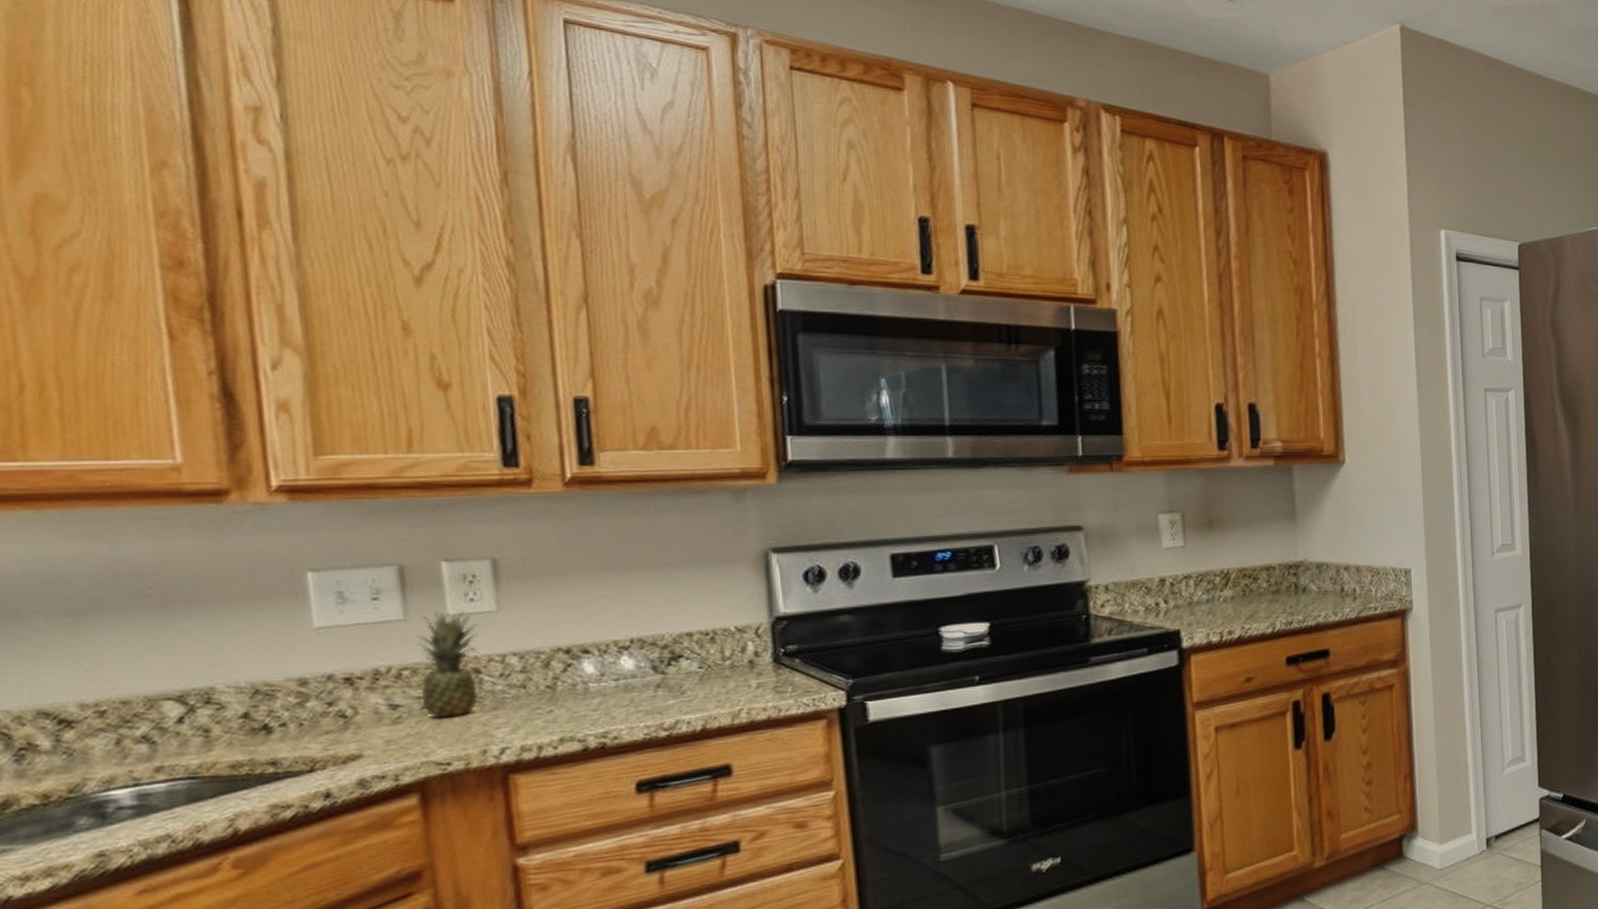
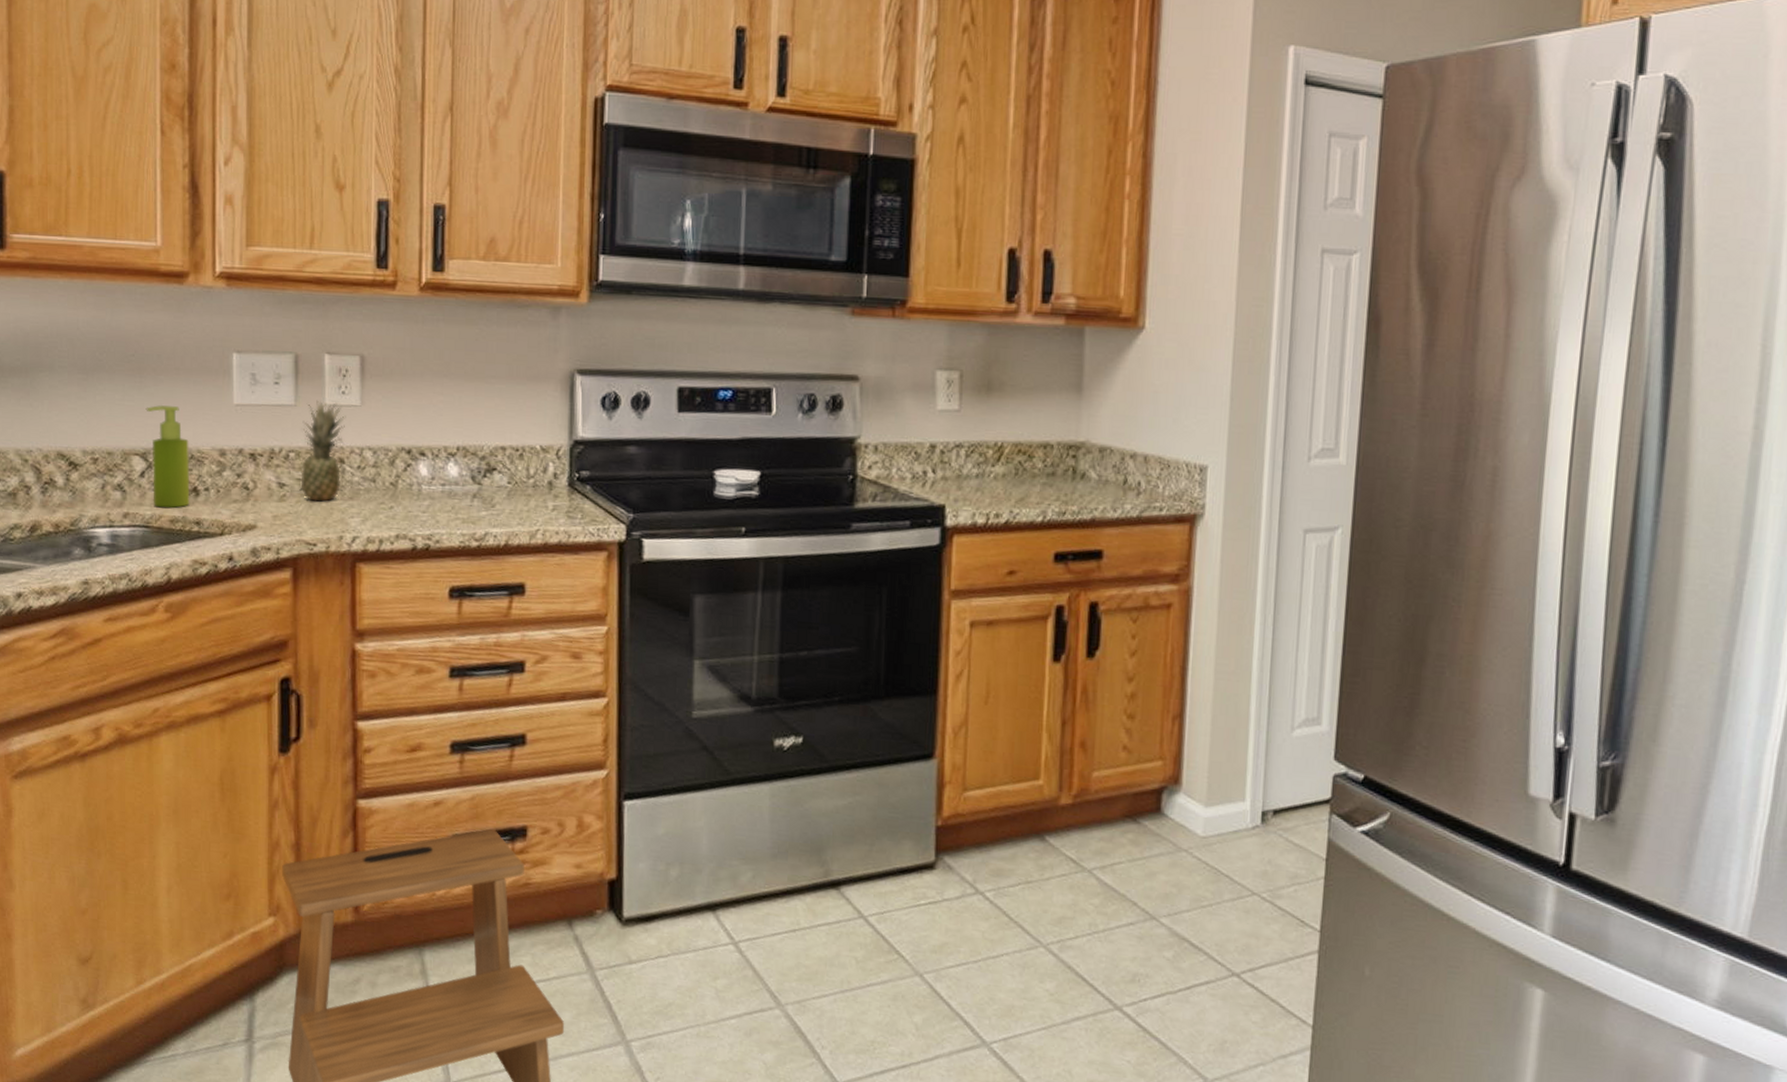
soap dispenser: none [177,639,259,754] -> present [145,404,190,508]

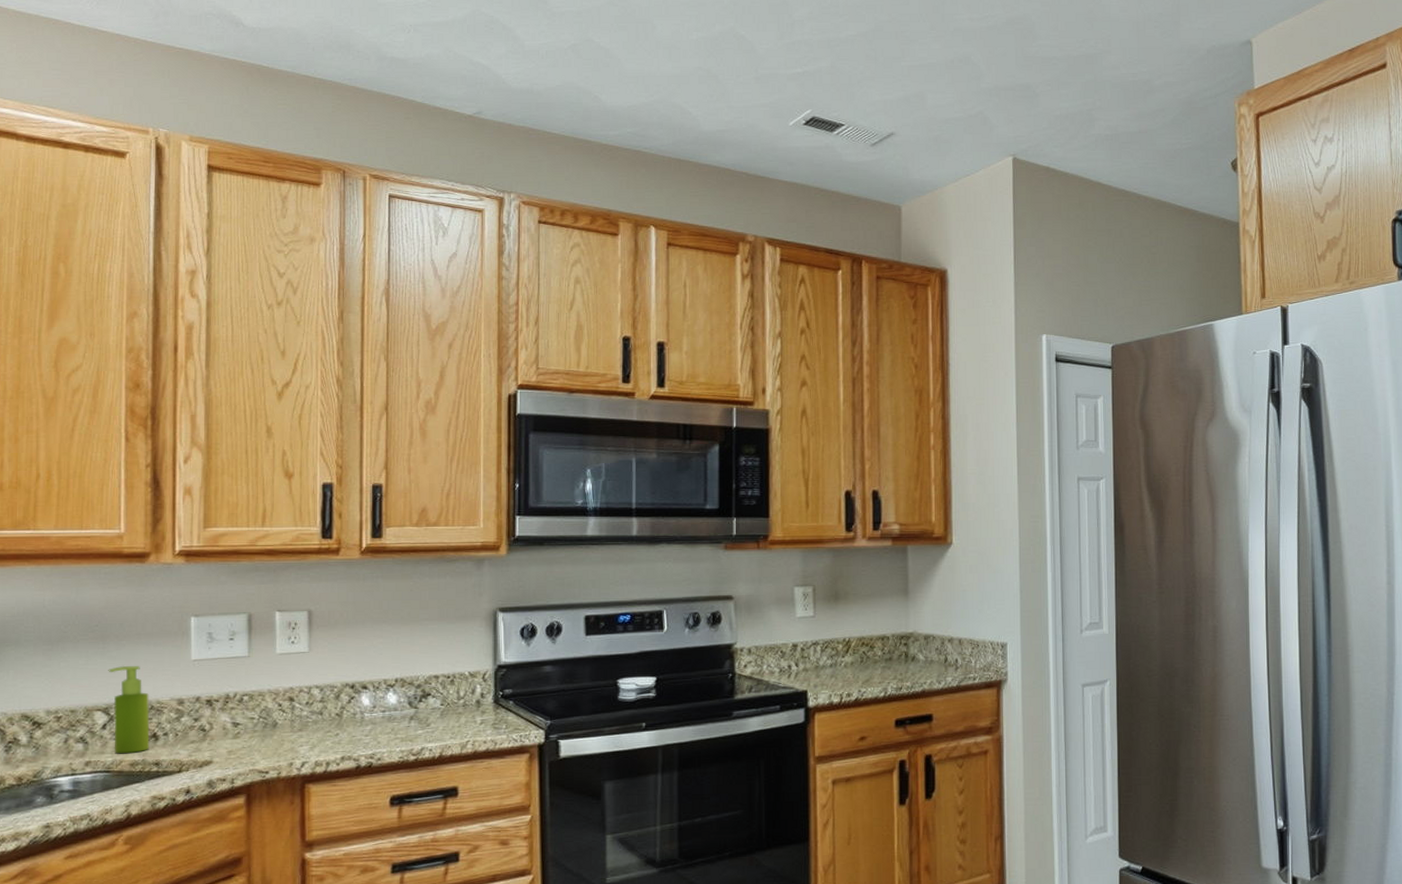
fruit: present [300,400,346,502] -> none [254,650,295,735]

